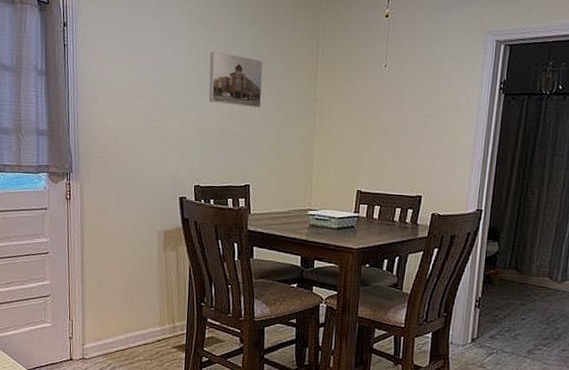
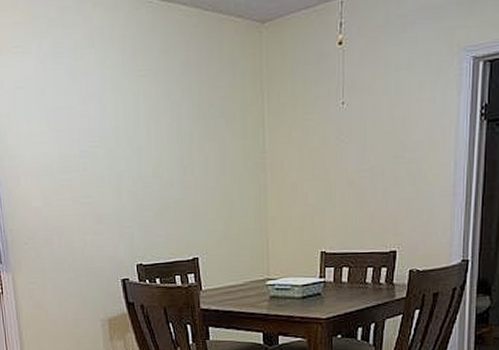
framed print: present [209,51,263,108] -> none [140,108,203,169]

